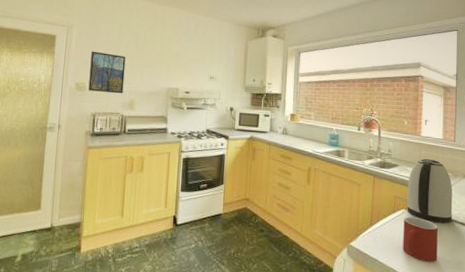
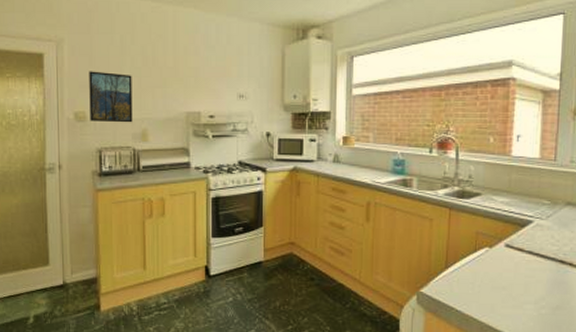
mug: present [403,216,438,262] -> none [485,255,531,308]
kettle: present [407,159,453,223] -> none [491,185,551,261]

